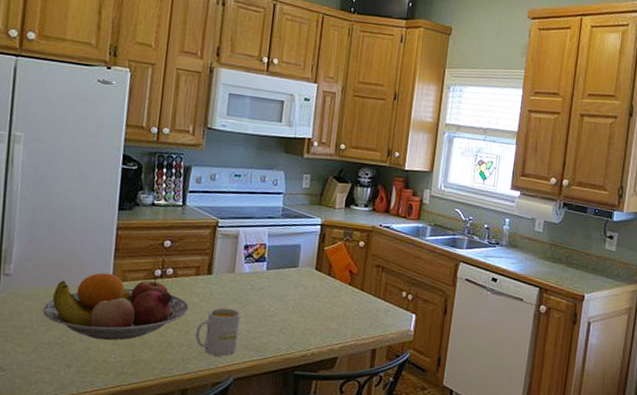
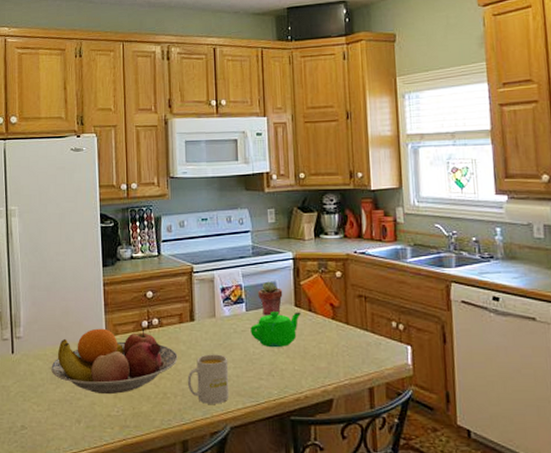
teapot: none [268,272,320,307] -> present [250,312,301,348]
potted succulent: none [281,243,306,276] -> present [258,281,283,316]

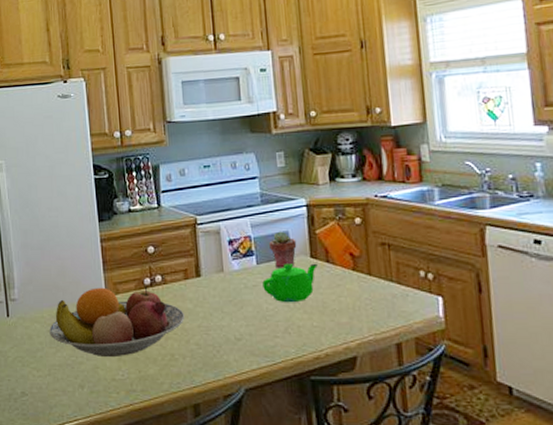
mug: present [187,354,229,404] -> none [195,311,243,365]

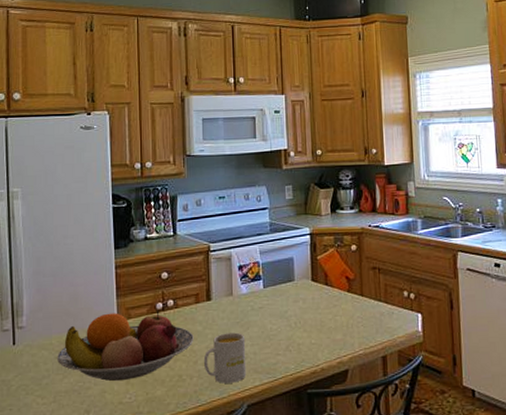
mug: none [195,311,243,365] -> present [203,332,247,383]
teapot: present [262,263,318,303] -> none [268,286,318,323]
potted succulent: present [269,231,297,268] -> none [276,257,300,291]

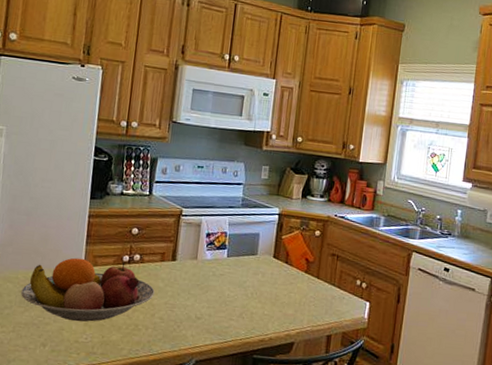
mug: present [203,332,247,383] -> none [160,292,202,339]

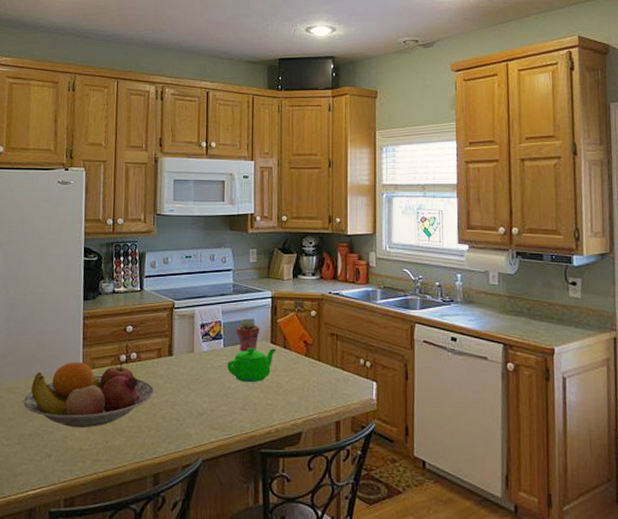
teapot: none [228,260,278,293] -> present [227,348,276,383]
potted succulent: none [241,232,265,263] -> present [236,318,260,352]

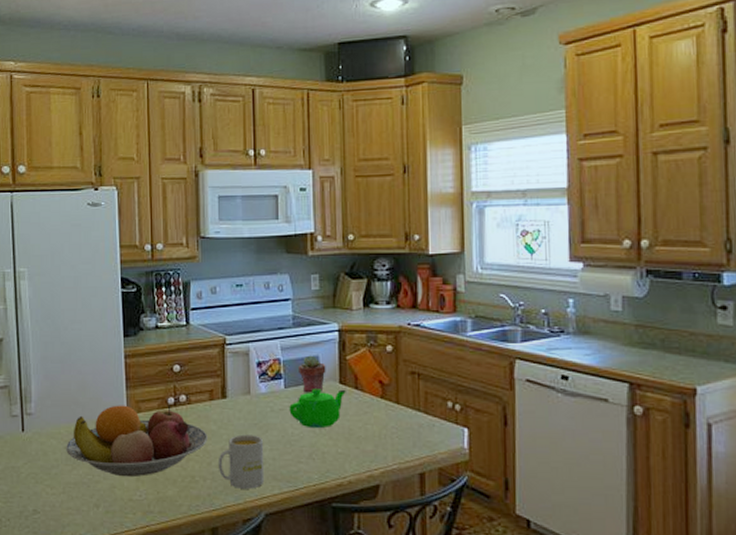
mug: none [162,388,204,437] -> present [217,434,265,489]

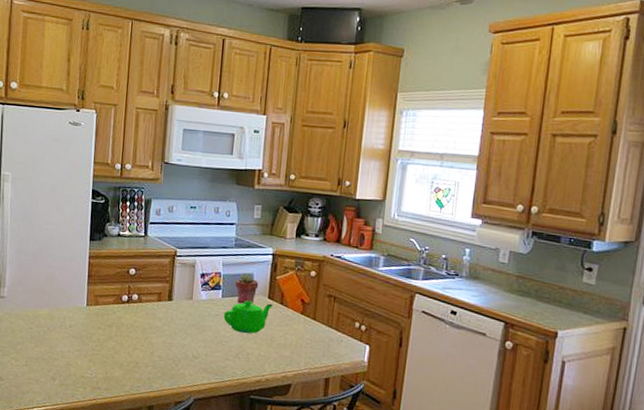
fruit bowl: present [66,405,207,477] -> none [31,297,153,358]
mug: present [217,434,265,489] -> none [159,332,199,378]

